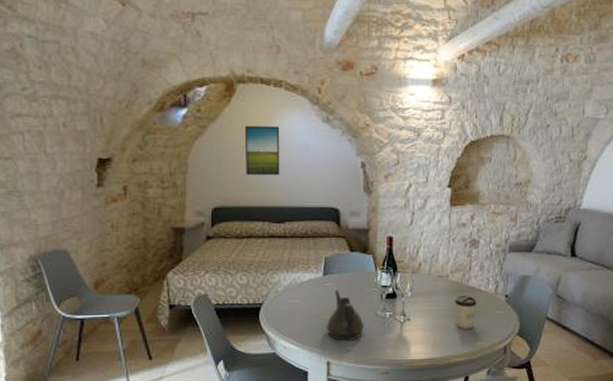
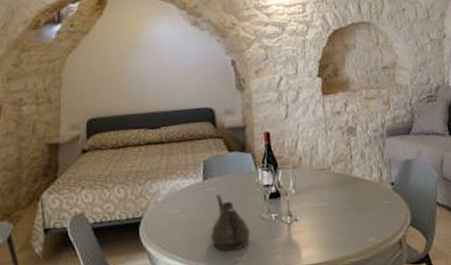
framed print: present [245,125,280,176] -> none [117,33,153,83]
cup: present [454,295,477,330] -> none [340,186,364,226]

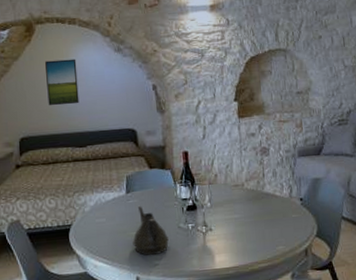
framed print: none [117,33,153,83] -> present [45,59,79,105]

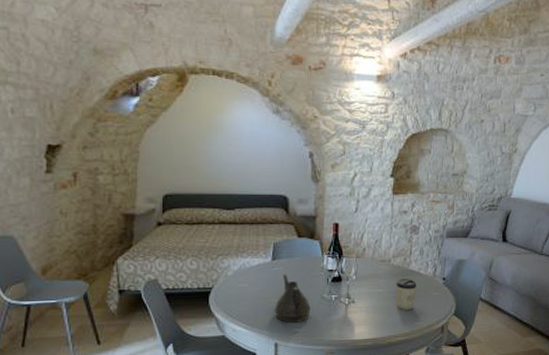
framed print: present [45,59,79,105] -> none [197,115,231,165]
cup: none [252,201,274,236] -> present [396,278,417,311]

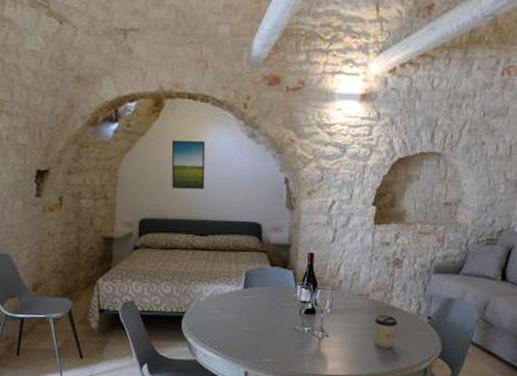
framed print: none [197,115,231,165] -> present [172,140,206,190]
teapot: present [274,273,311,323] -> none [245,302,282,353]

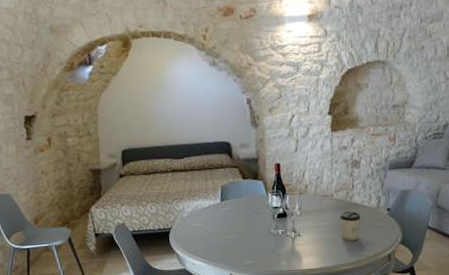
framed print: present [172,140,206,190] -> none [143,73,176,119]

